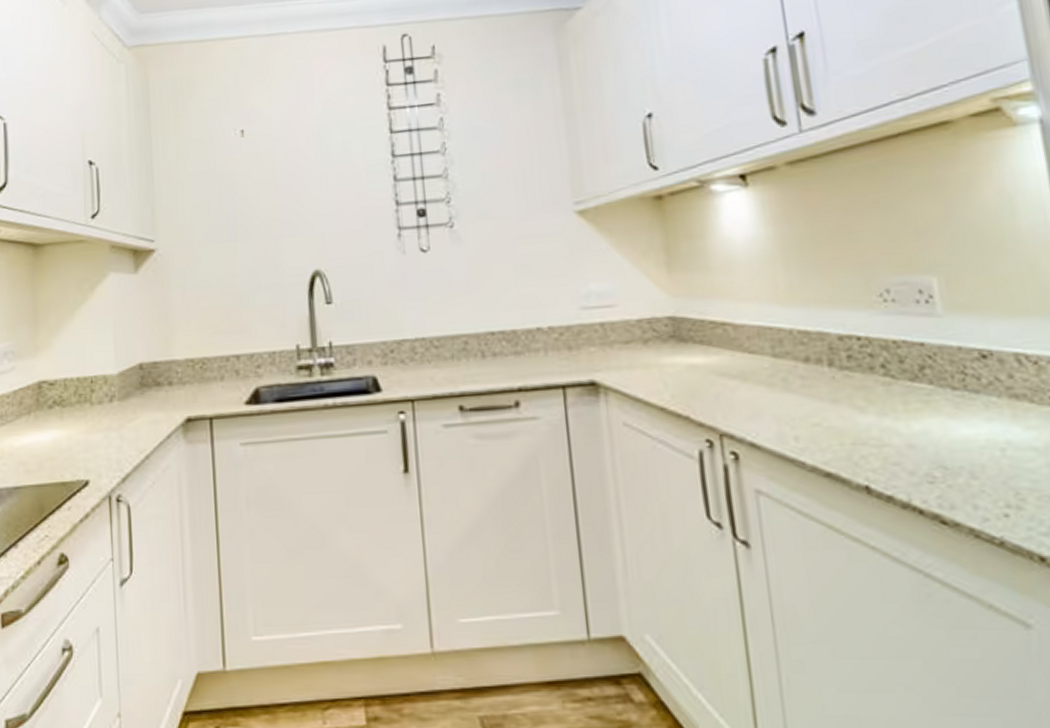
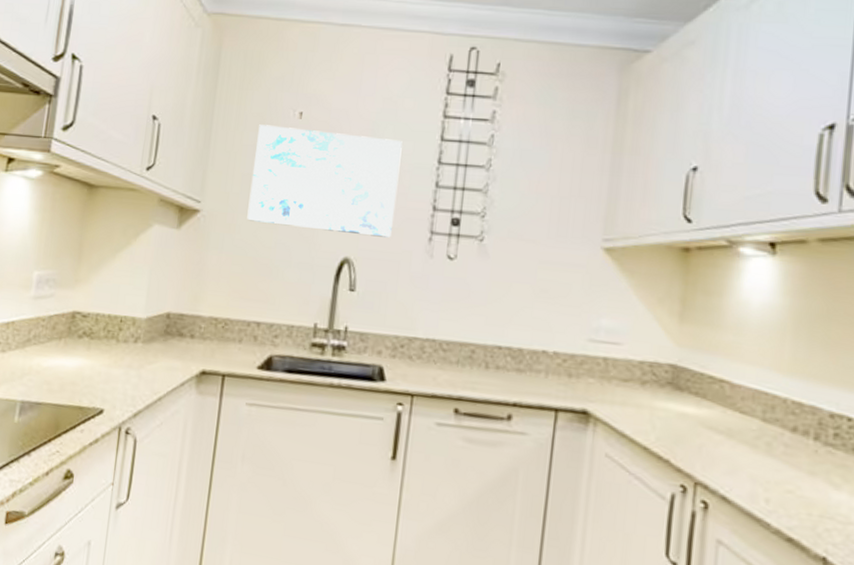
wall art: none [201,140,358,251] -> present [247,124,403,238]

